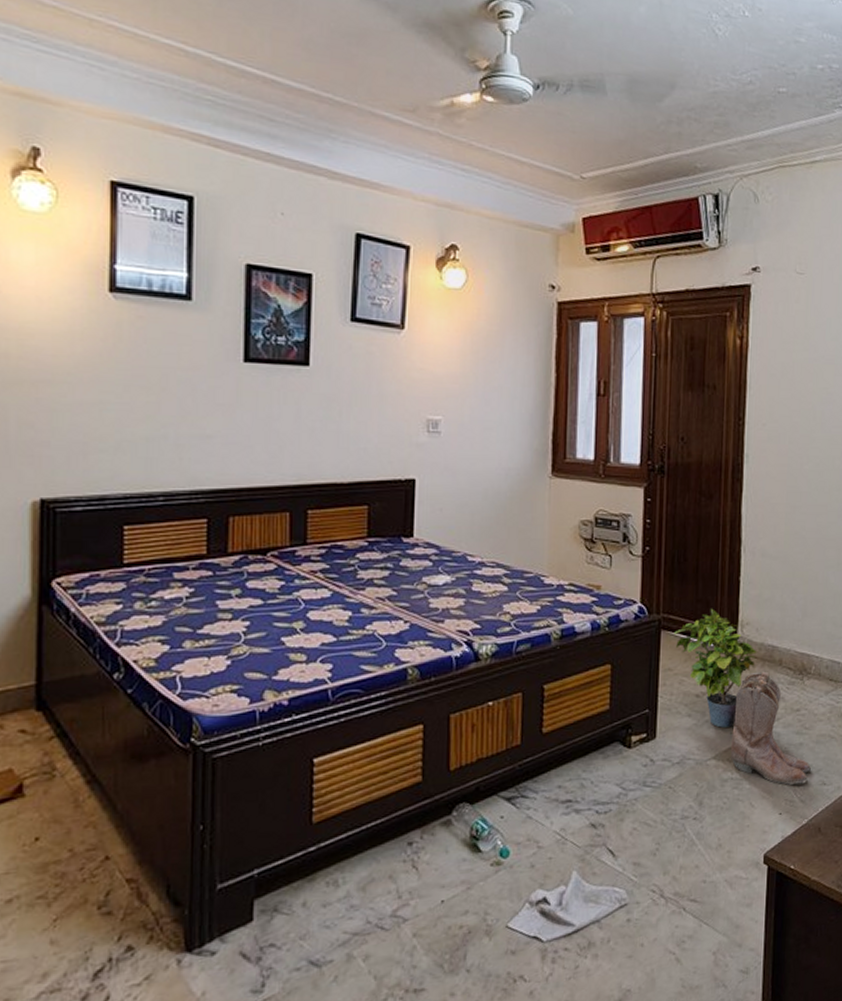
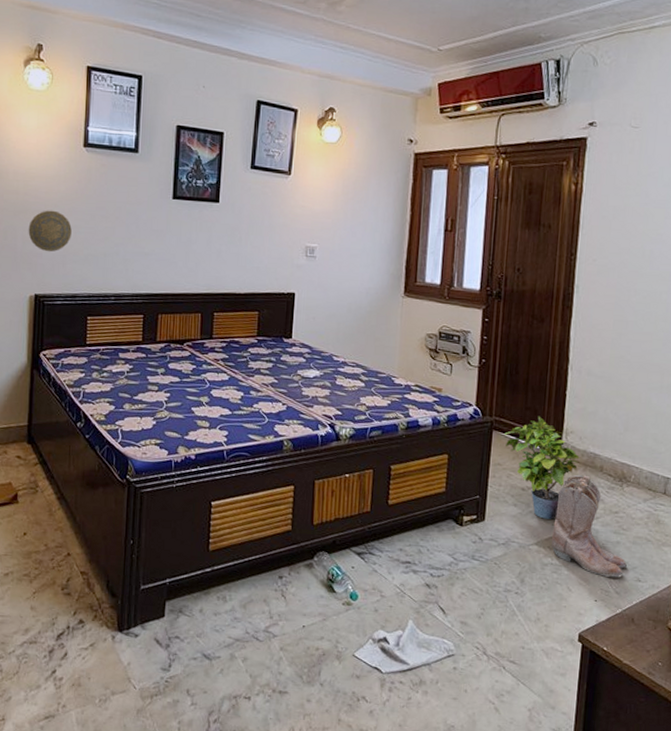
decorative plate: none [26,380,95,439] -> present [28,210,72,252]

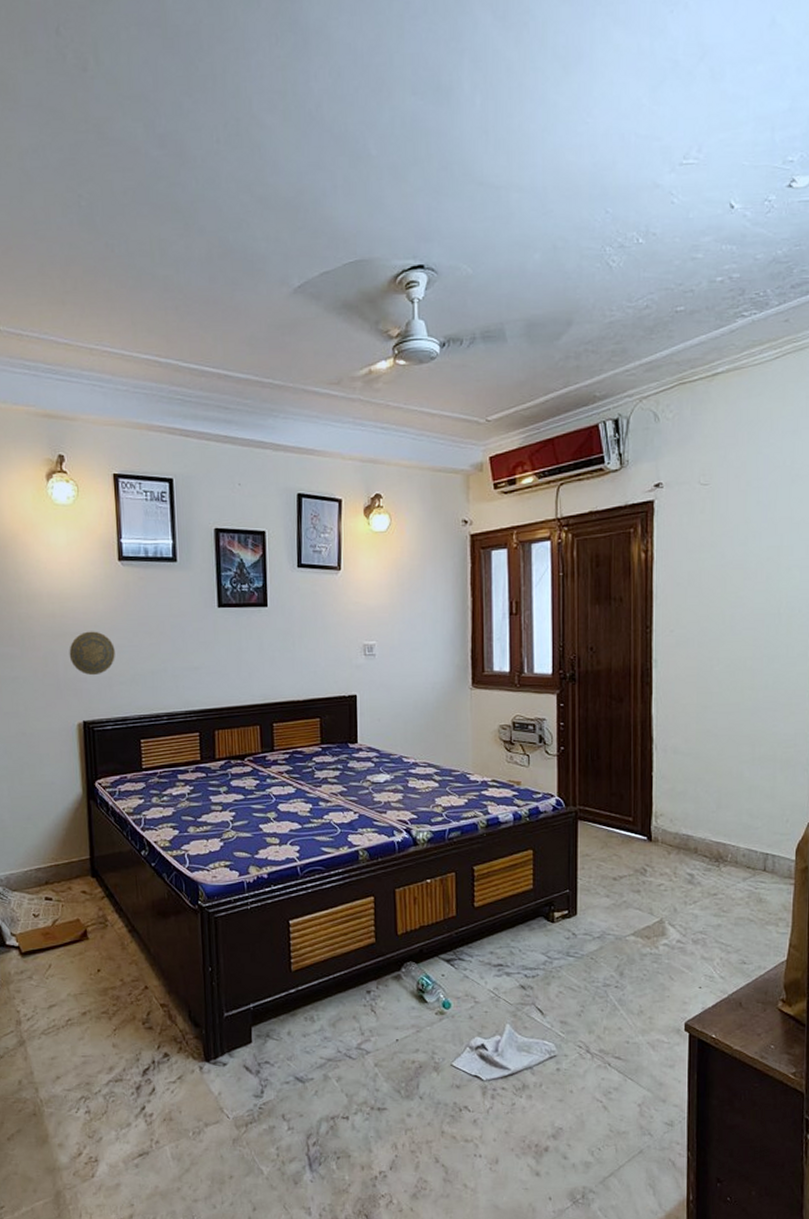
potted plant: present [504,416,580,520] -> none [590,801,672,908]
boots: present [551,475,627,578] -> none [649,858,730,962]

